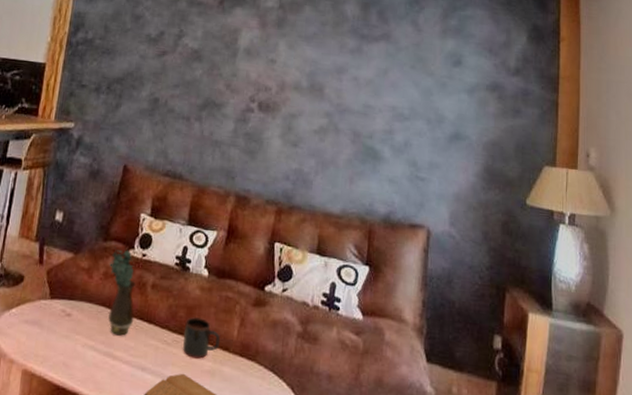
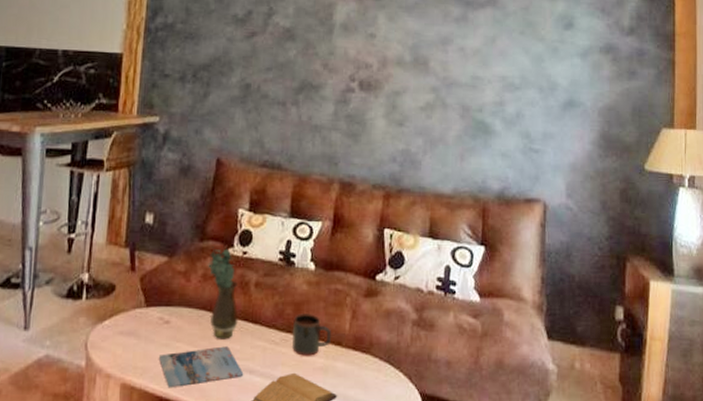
magazine: none [58,342,136,378] -> present [158,346,244,388]

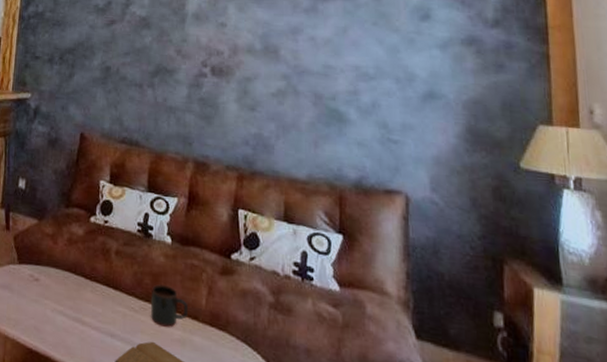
magazine: present [158,346,244,388] -> none [29,307,106,342]
vase: present [207,246,239,339] -> none [72,214,101,302]

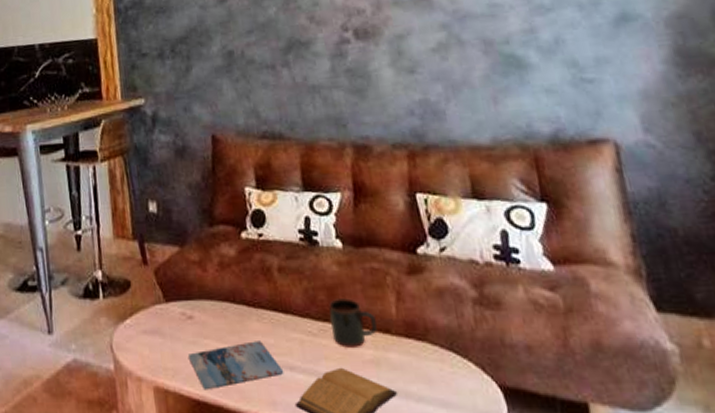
magazine: none [29,307,106,342] -> present [187,341,284,390]

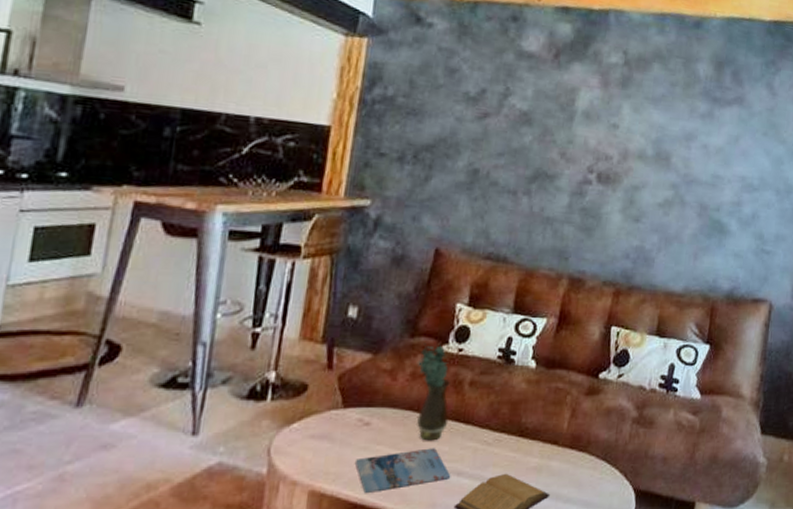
vase: none [221,229,267,333] -> present [416,342,450,441]
mug: present [329,297,378,348] -> none [505,411,549,456]

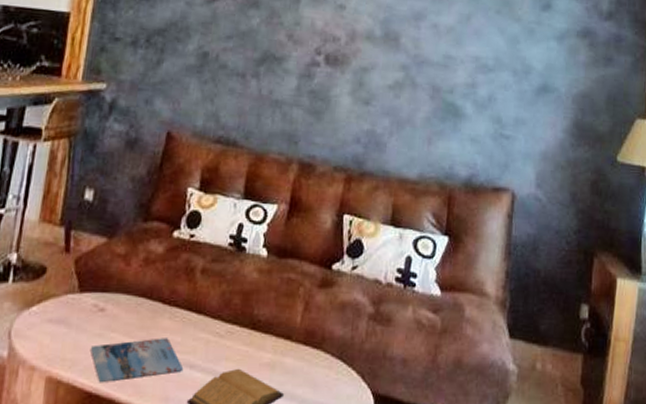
vase: present [416,342,450,441] -> none [149,227,182,330]

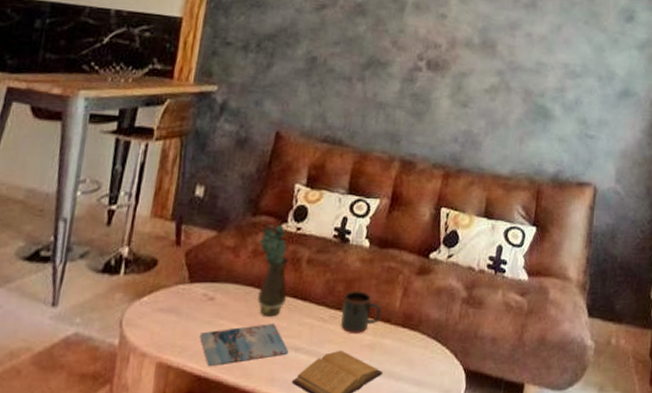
vase: none [149,227,182,330] -> present [257,221,289,317]
mug: none [237,302,282,351] -> present [340,289,382,333]

